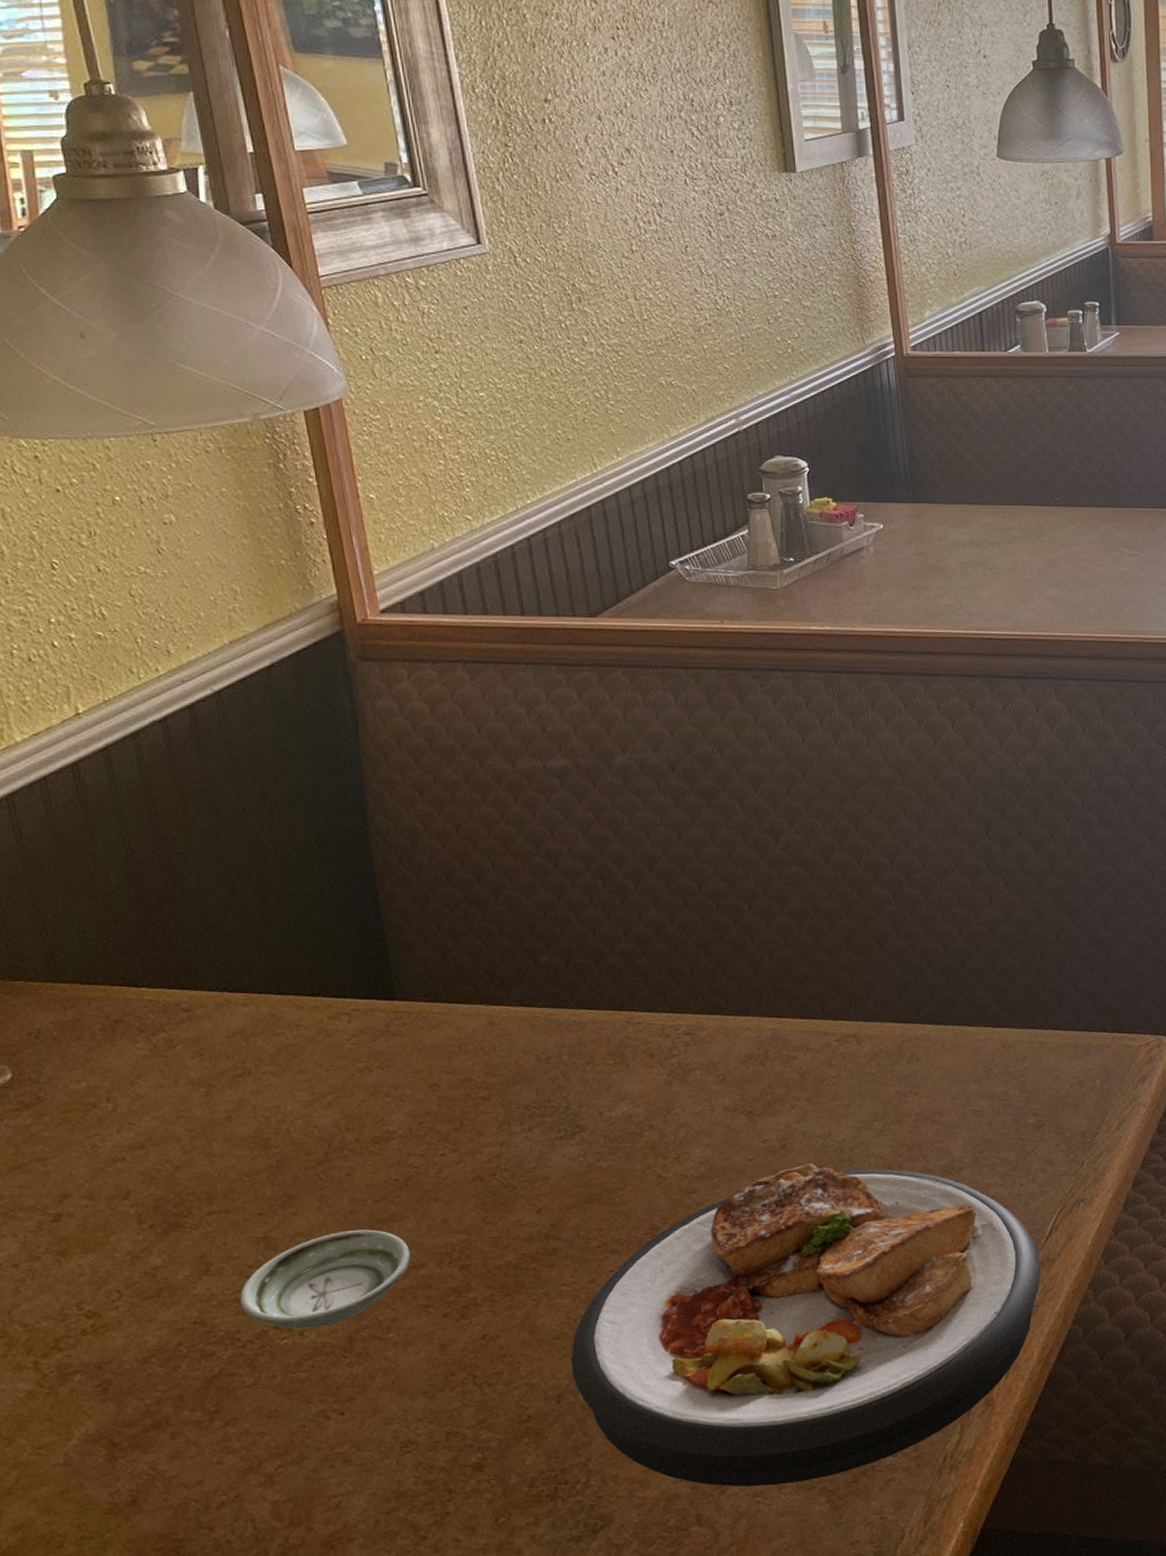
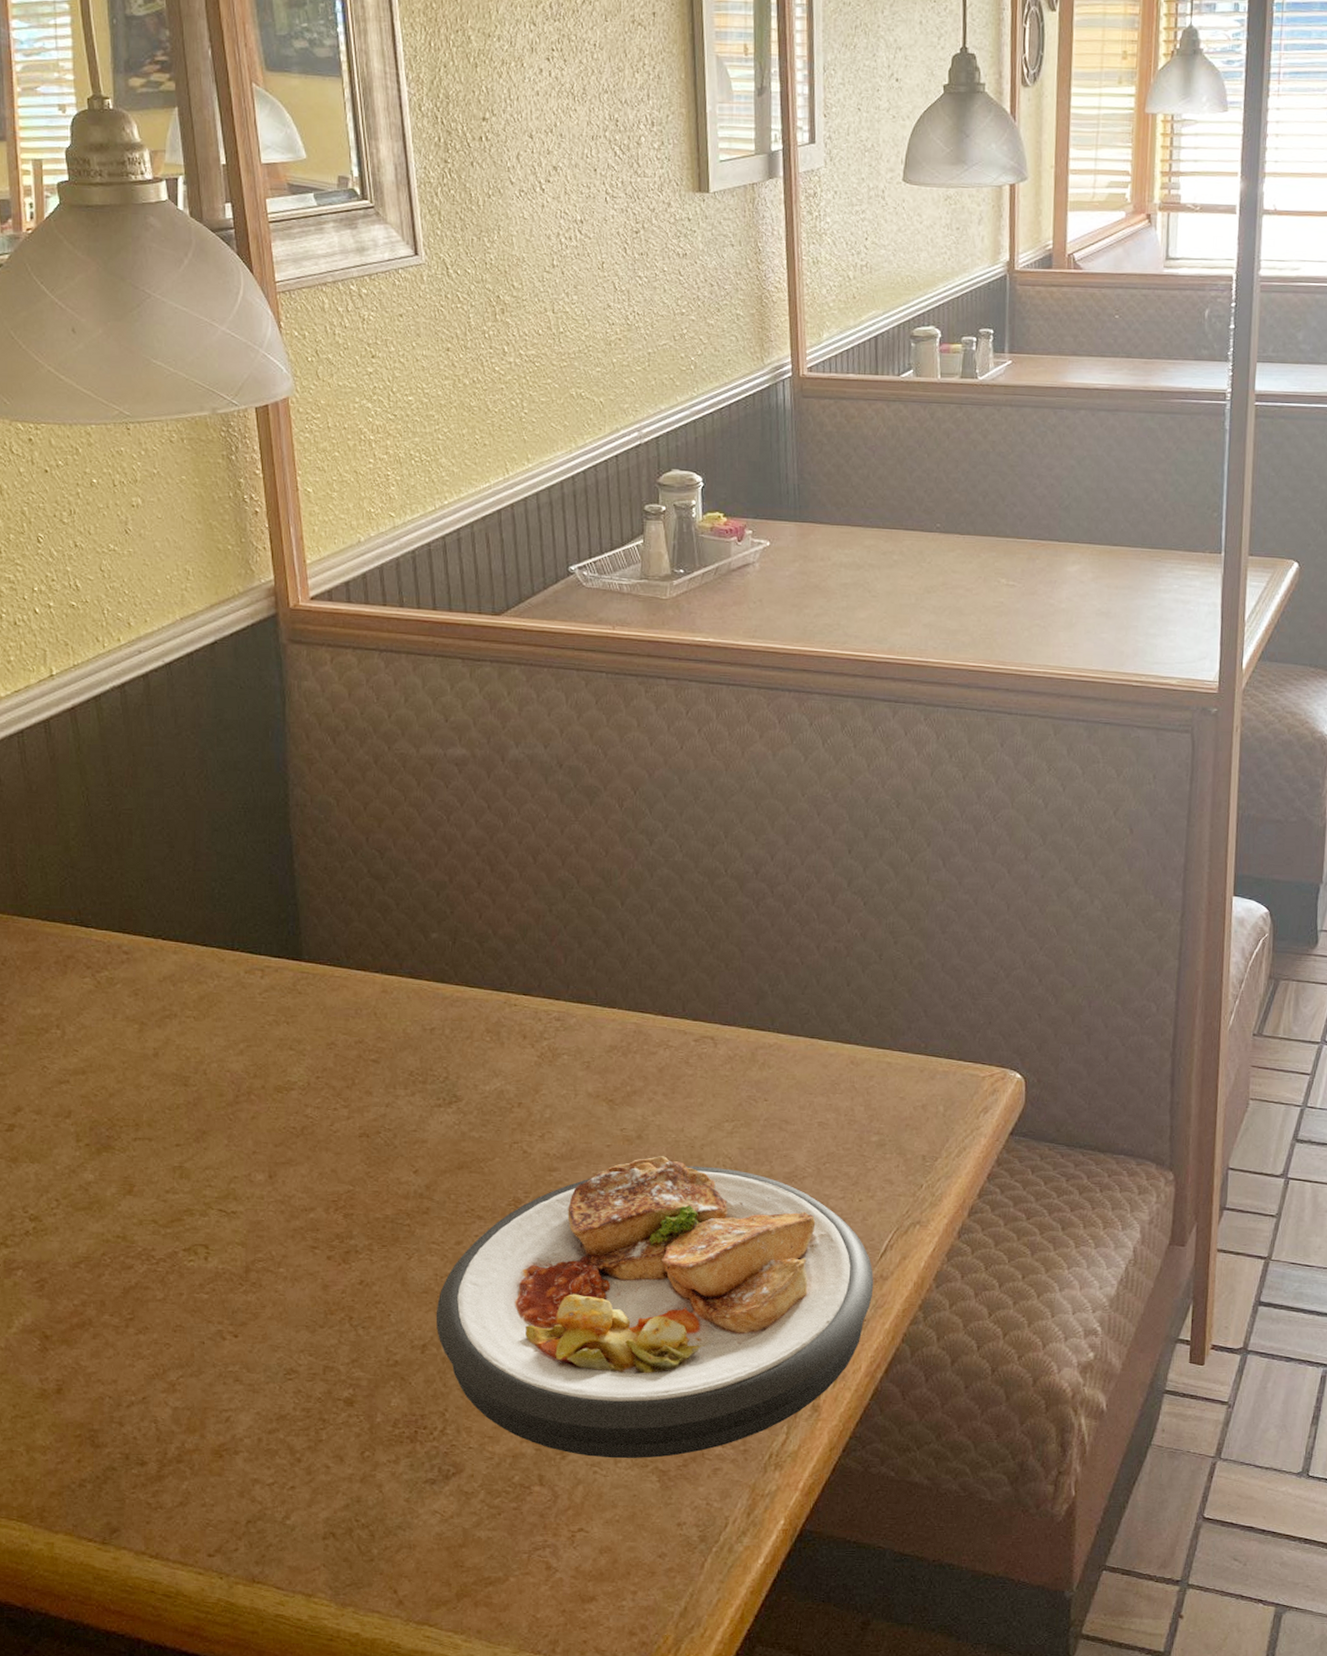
saucer: present [240,1229,410,1329] -> none [156,1169,302,1255]

